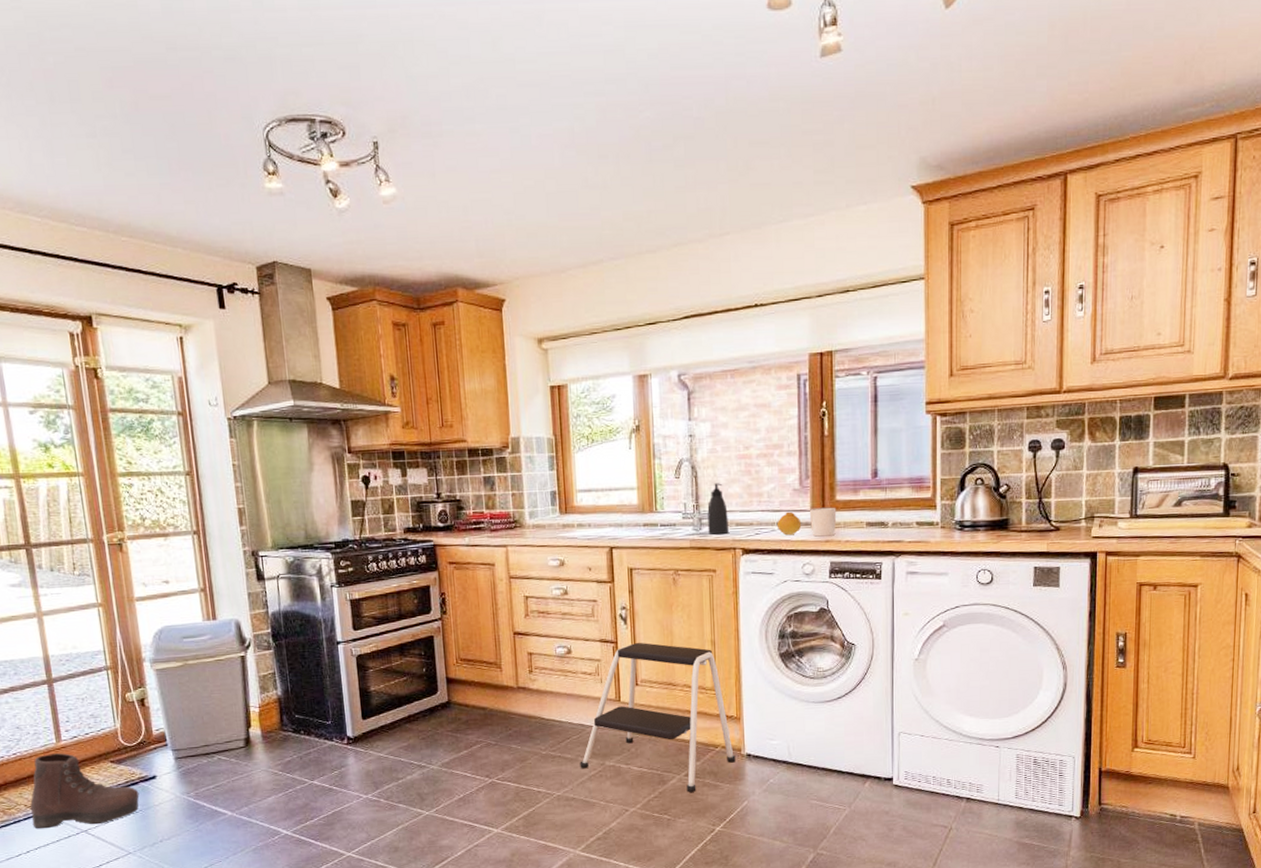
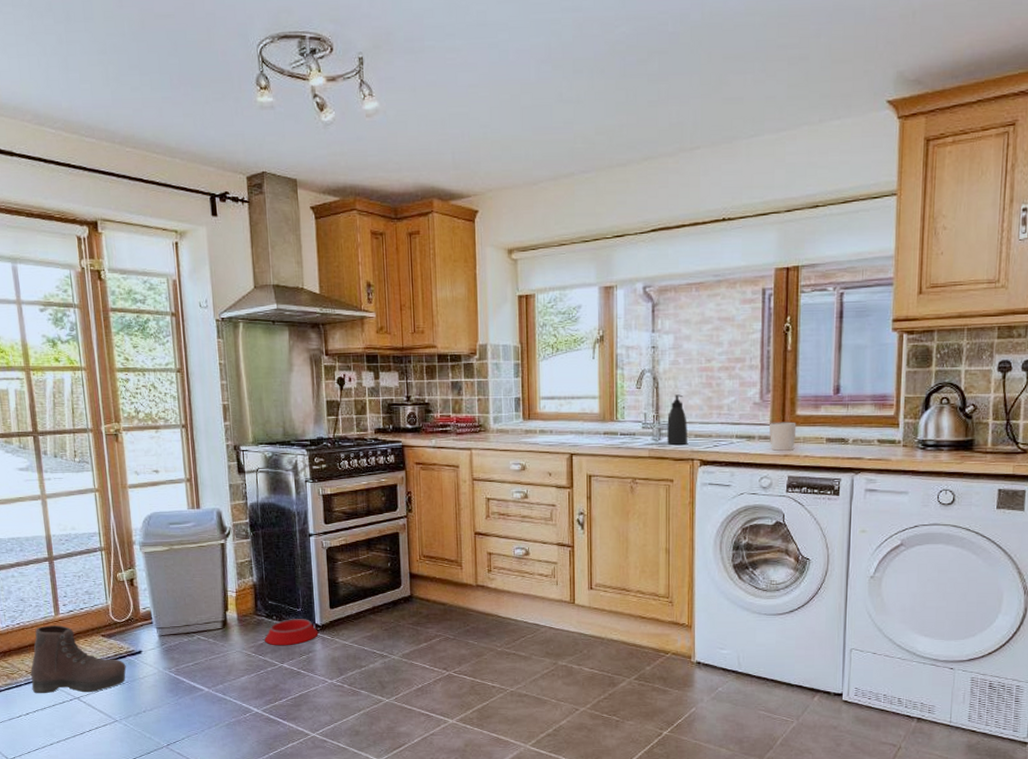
pet bowl: none [292,732,351,762] -> present [265,619,319,646]
step stool: present [580,642,735,792] -> none [533,547,685,696]
fruit: present [778,511,802,536] -> none [736,425,761,449]

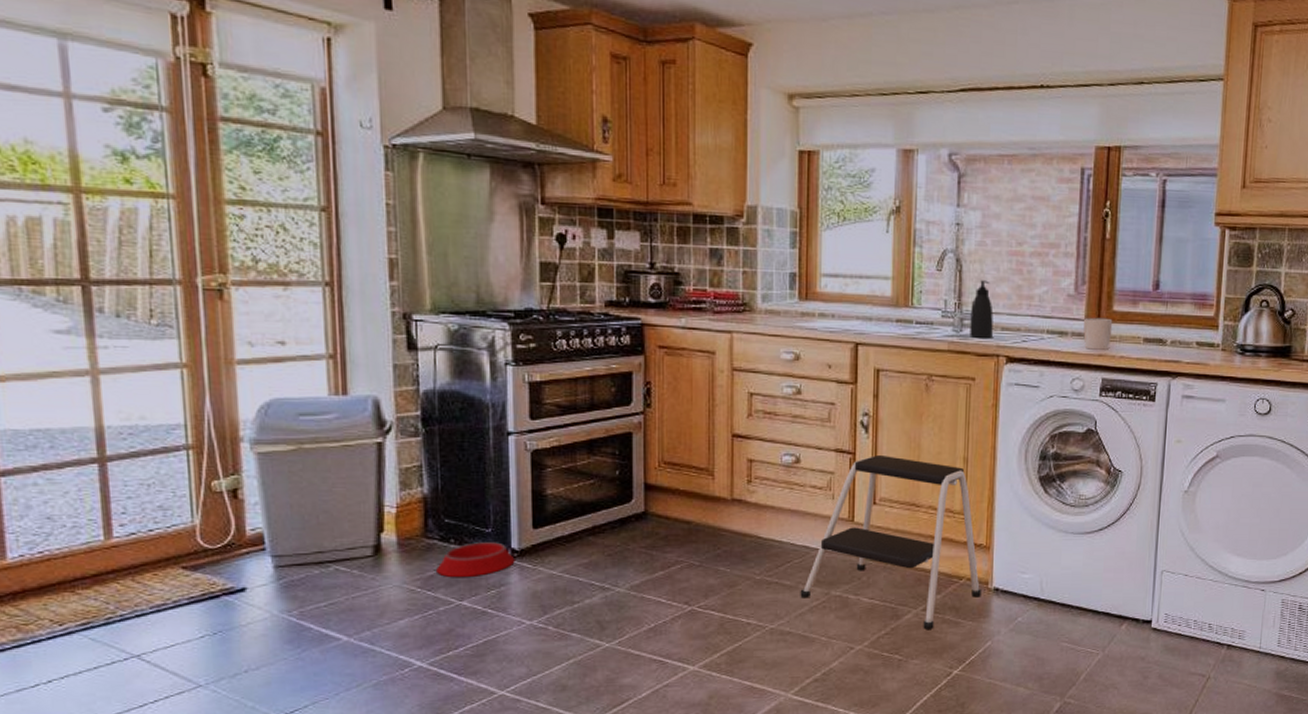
boot: present [30,625,127,693] -> none [57,554,220,651]
step stool: none [533,547,685,696] -> present [800,454,981,629]

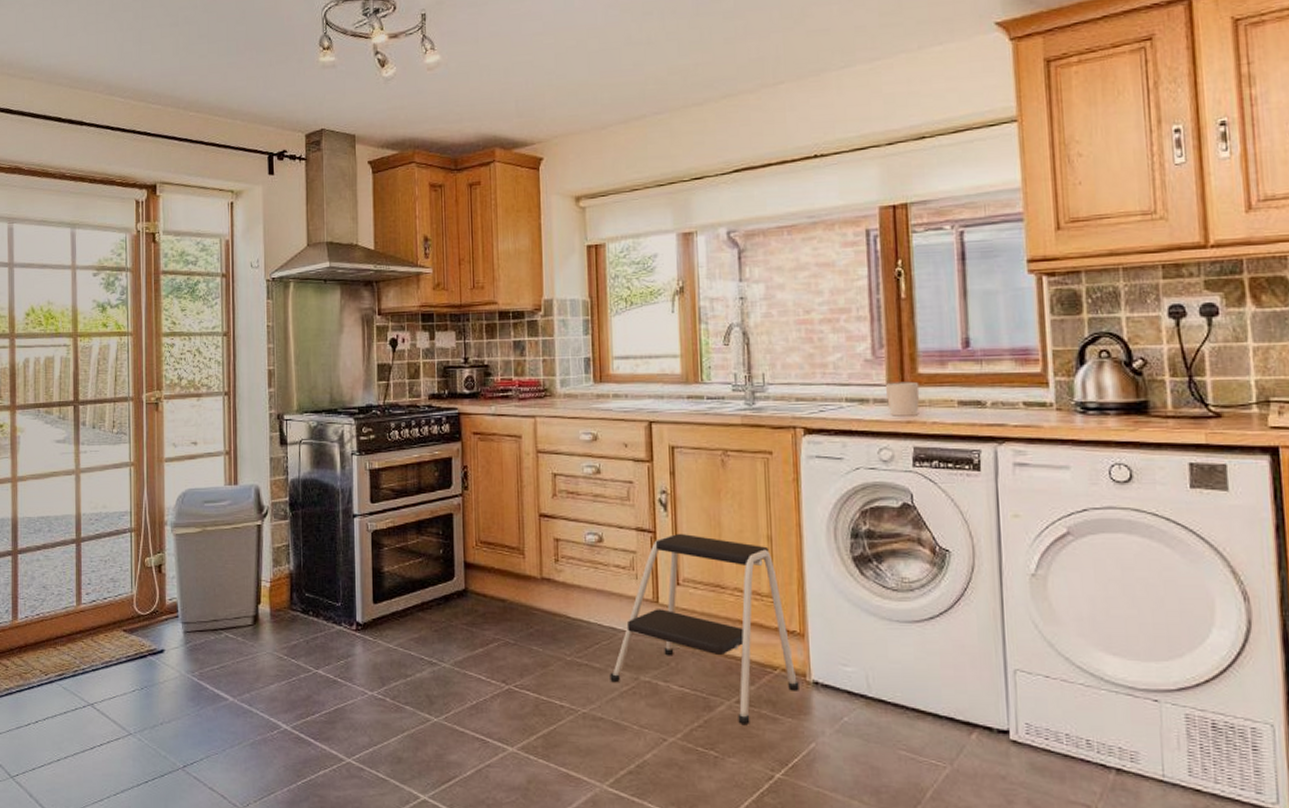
pet bowl: present [437,542,515,578] -> none [299,615,359,648]
soap dispenser: present [970,280,994,338] -> none [762,351,787,410]

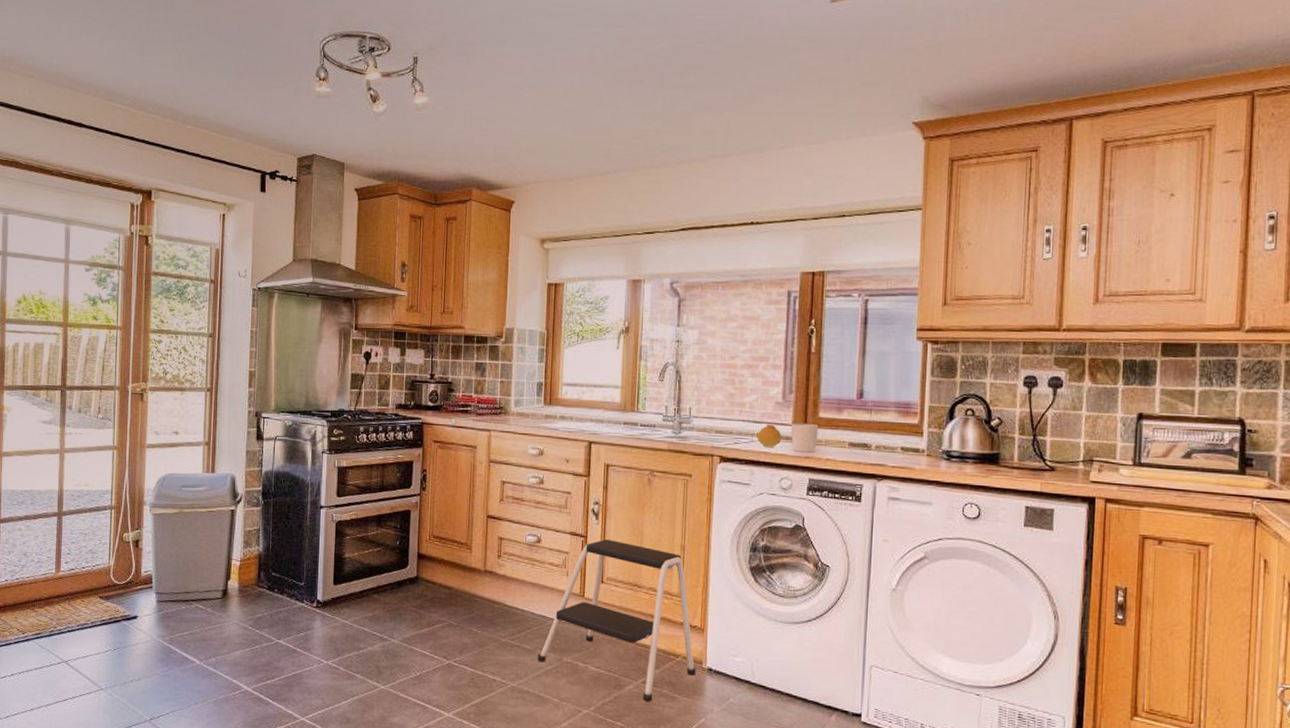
fruit: none [846,386,876,414] -> present [757,424,782,448]

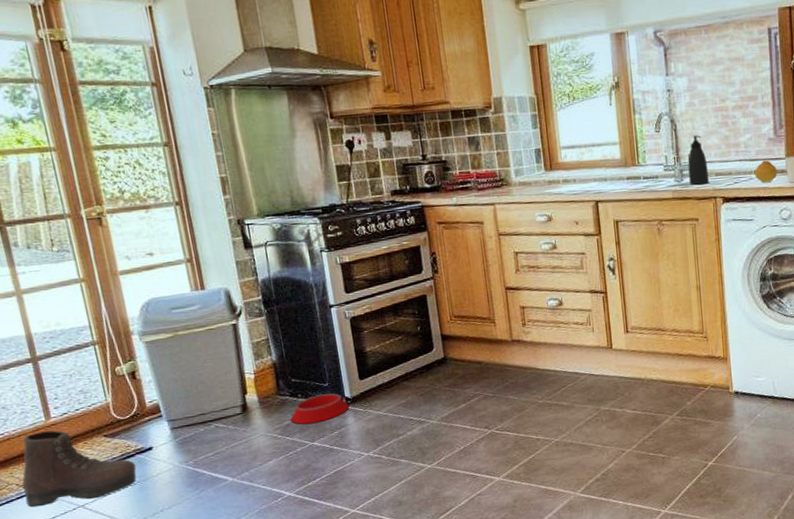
boot: none [21,582,120,656] -> present [22,430,137,507]
pet bowl: none [264,593,319,621] -> present [291,393,350,425]
step stool: present [537,539,696,701] -> none [576,291,724,431]
soap dispenser: none [687,389,709,440] -> present [688,135,709,185]

